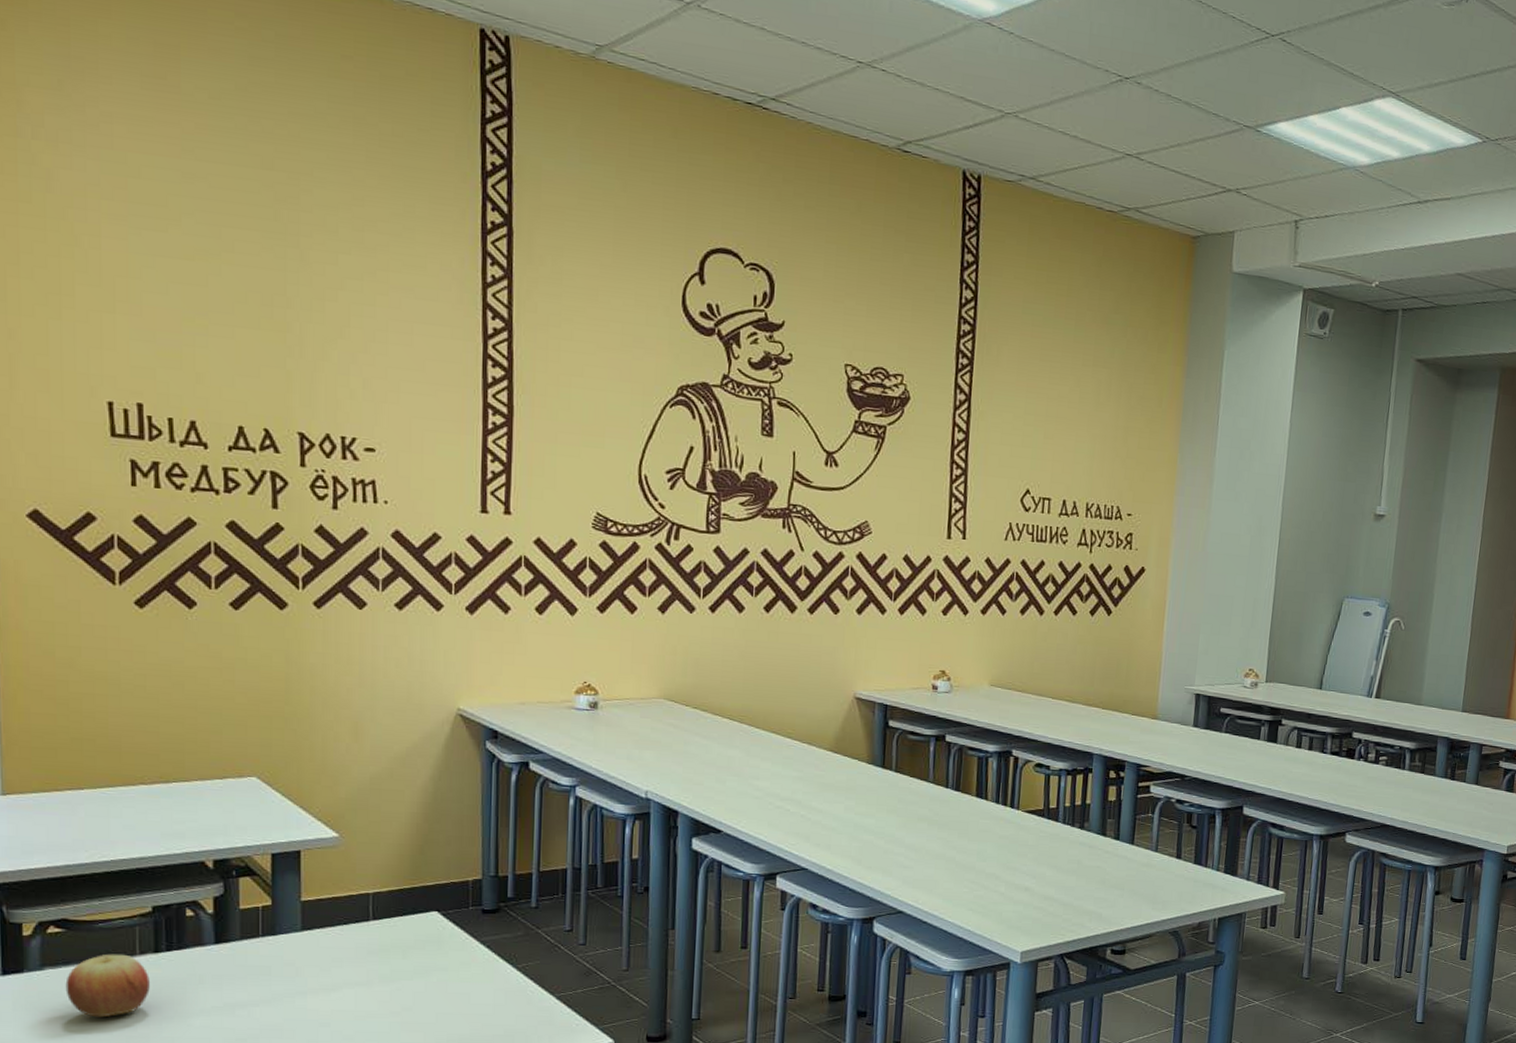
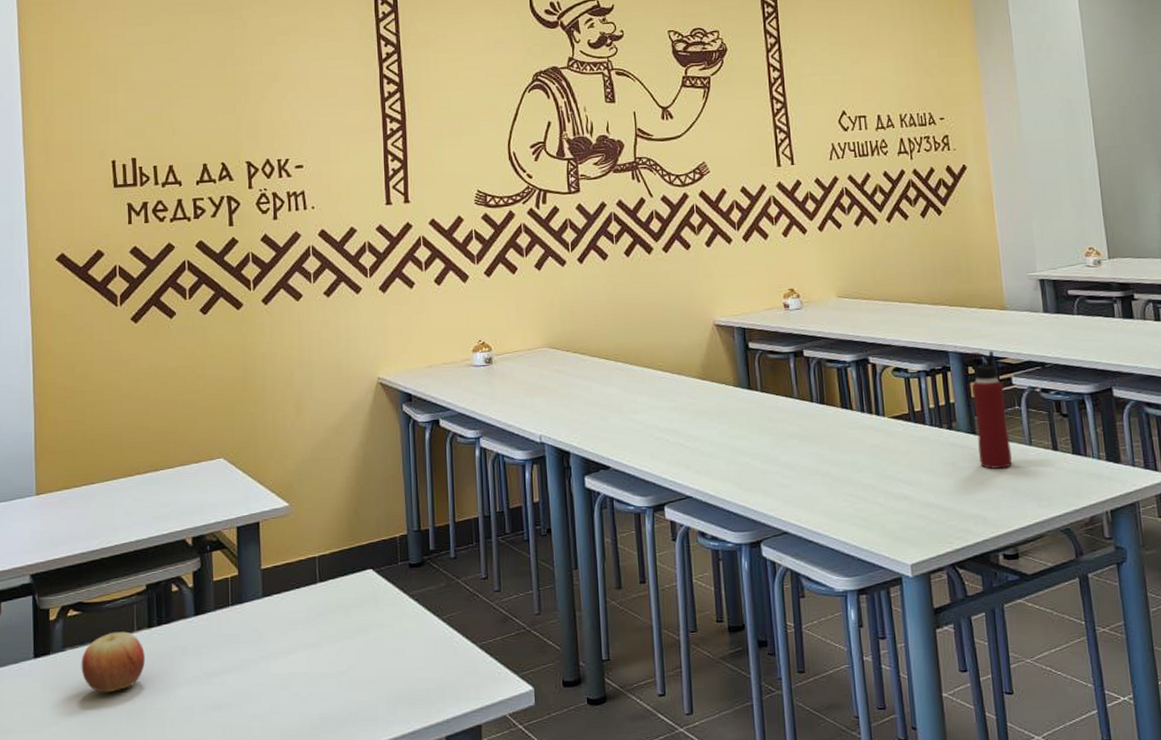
water bottle: none [1104,757,1141,871] -> present [968,350,1012,469]

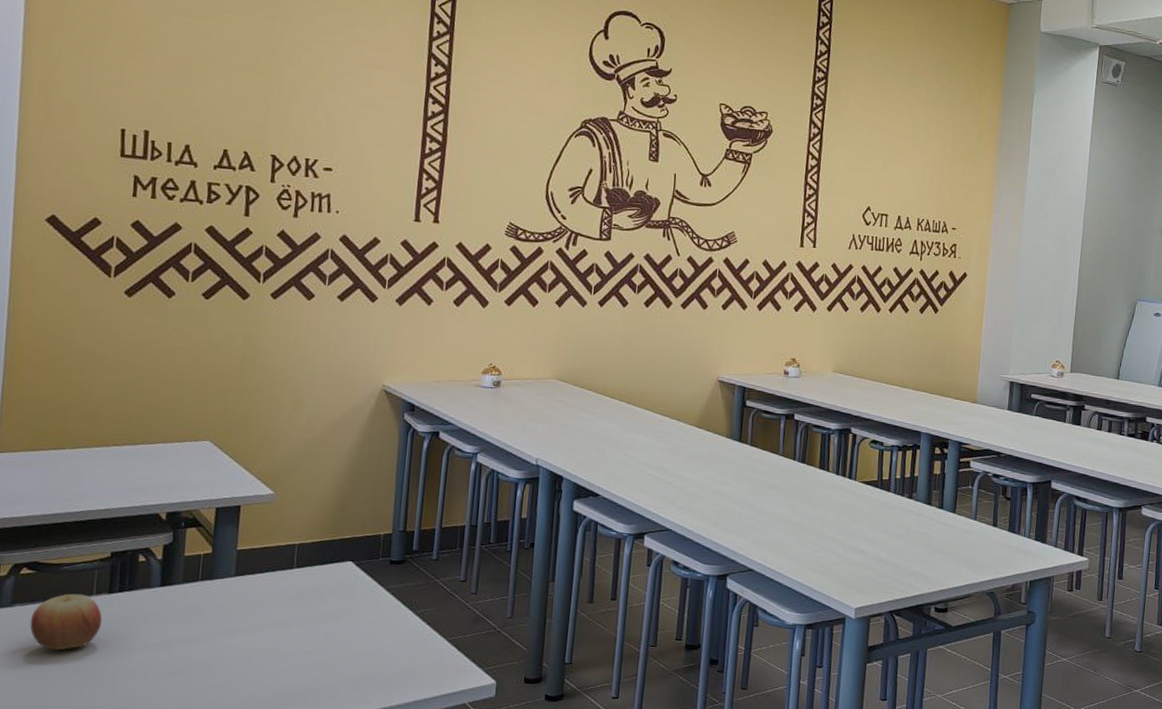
water bottle: present [968,350,1012,469] -> none [930,436,963,537]

